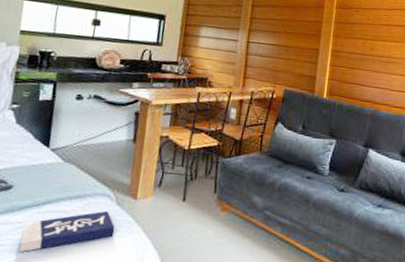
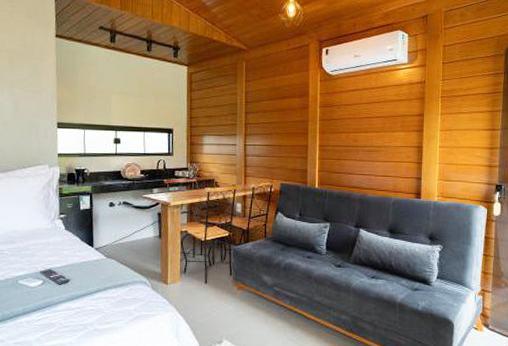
book: present [19,210,115,252] -> none [81,294,153,331]

